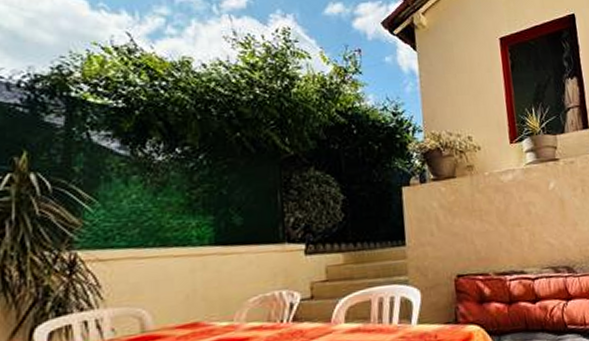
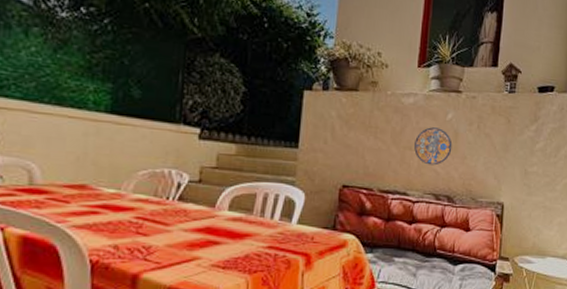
manhole cover: none [522,199,561,239] -> present [414,127,453,166]

